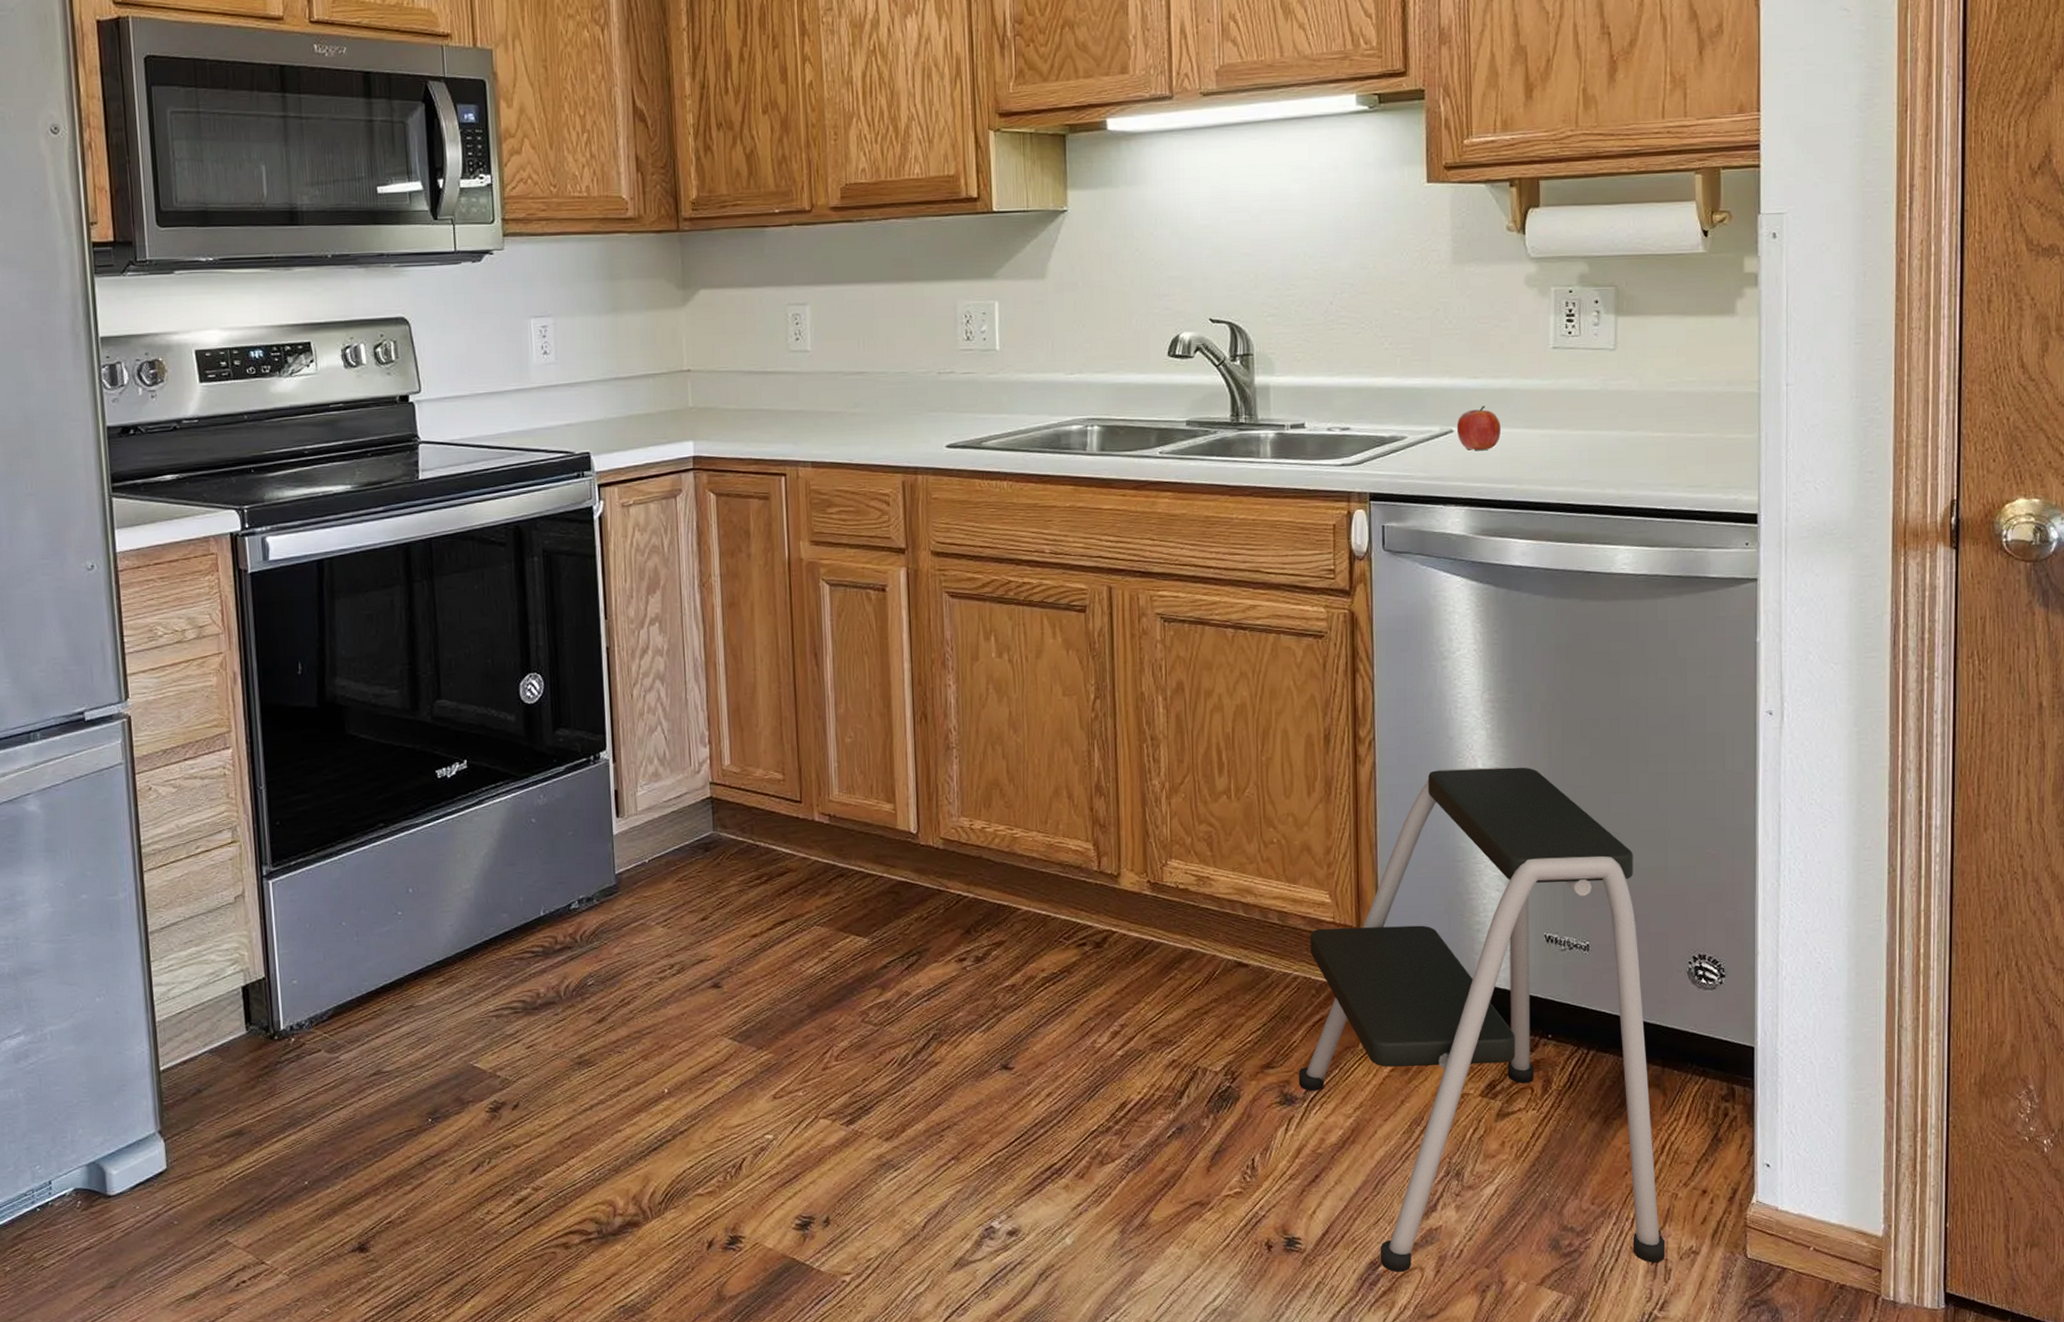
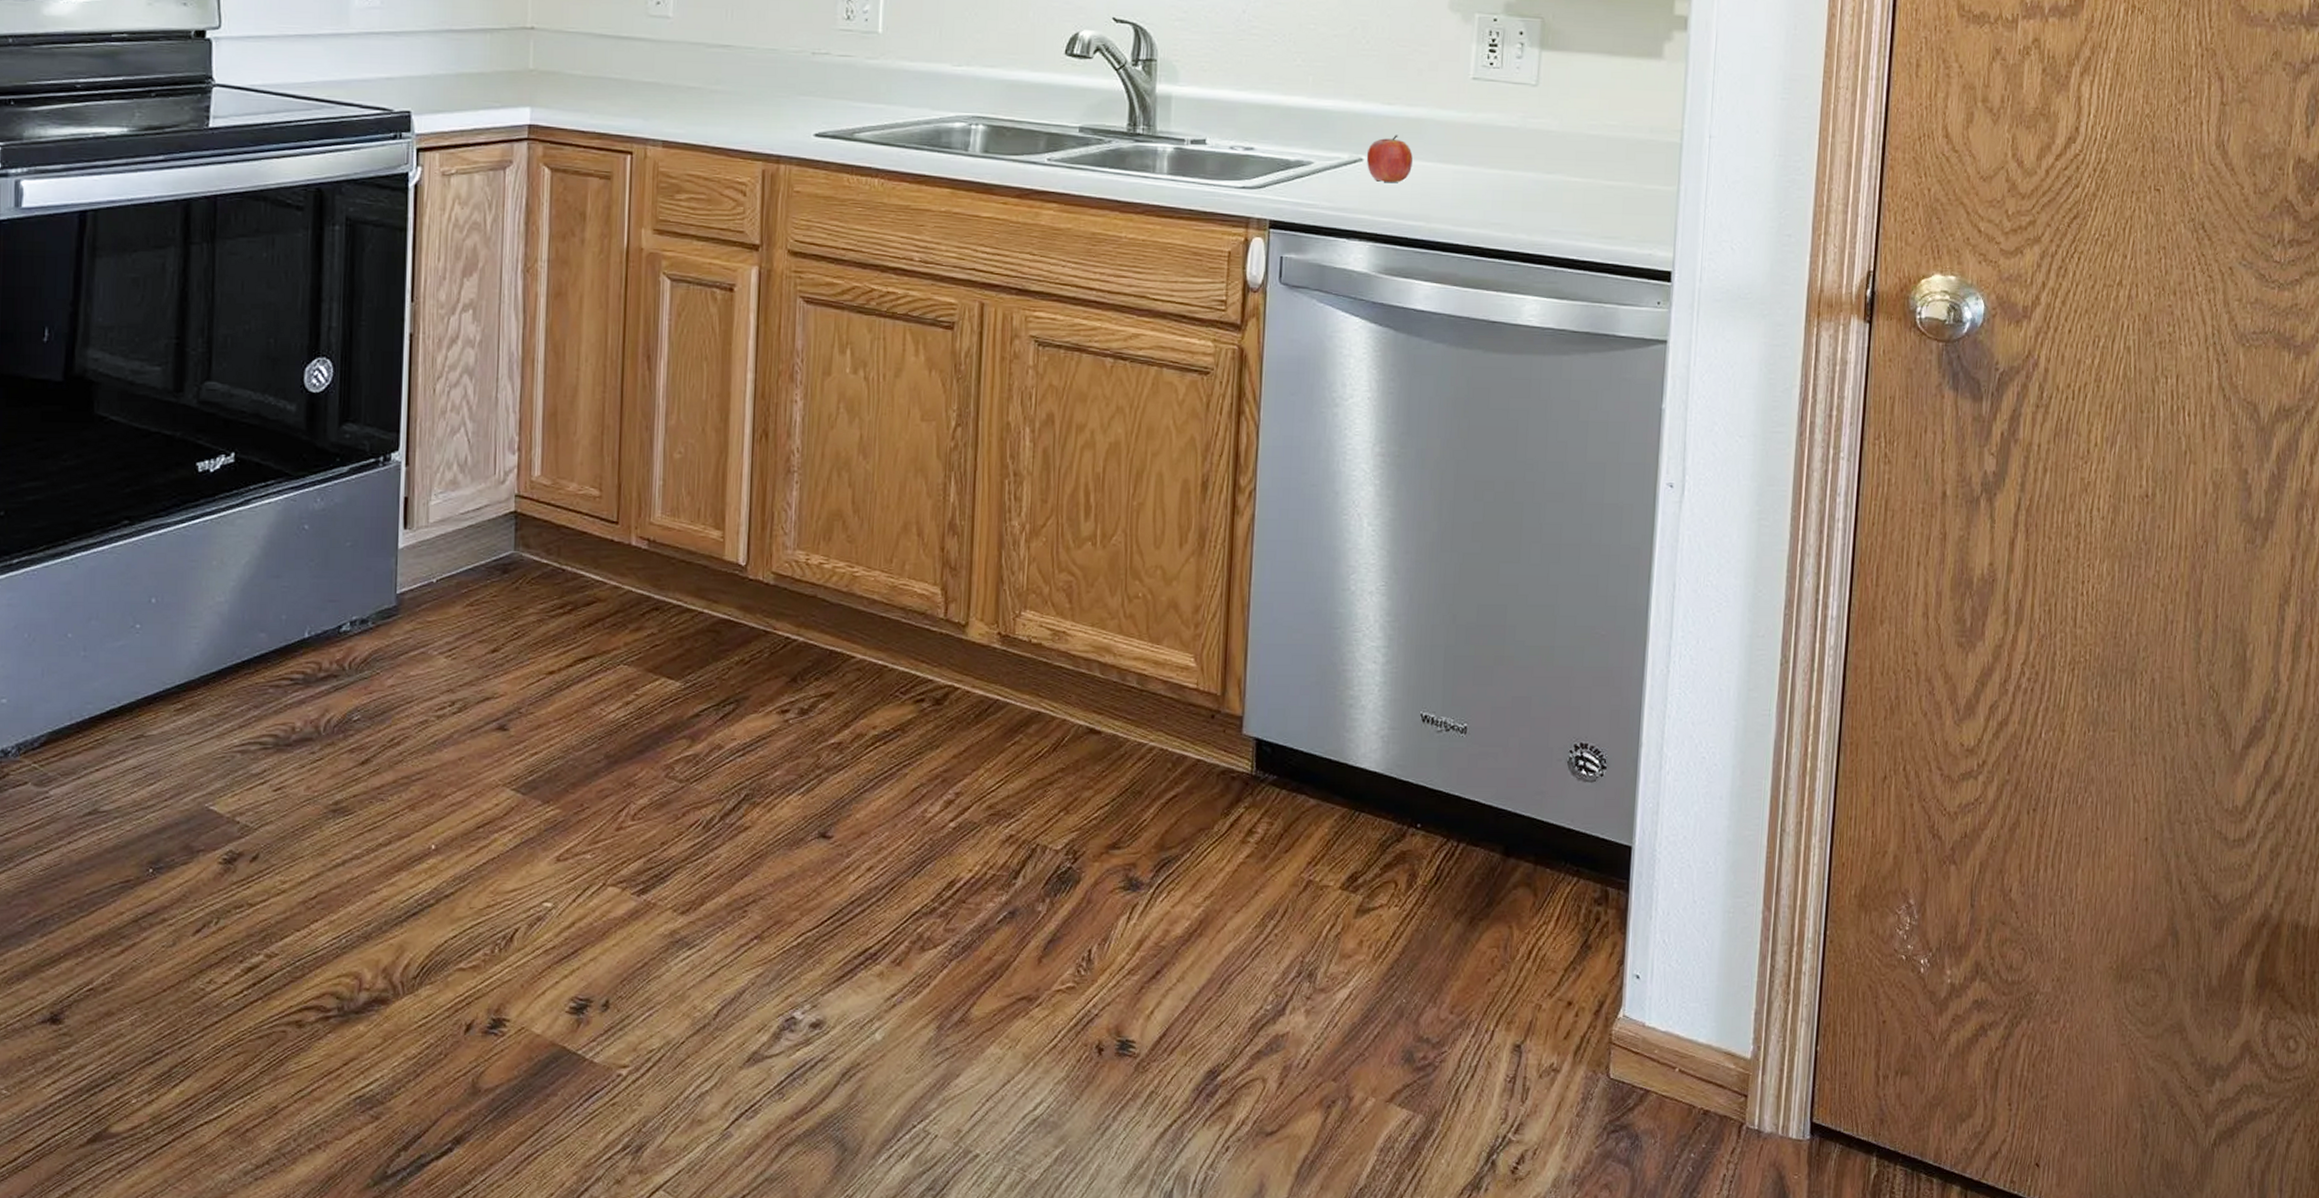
step stool: present [1298,766,1666,1272] -> none [1145,526,1525,1083]

